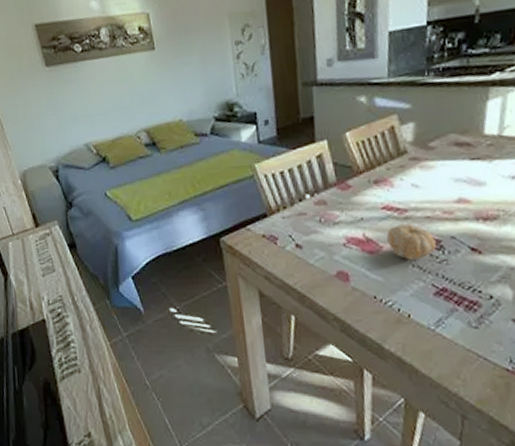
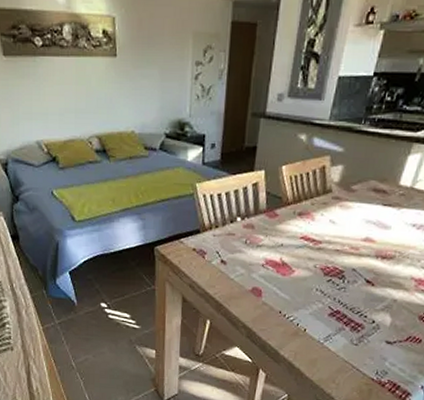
fruit: present [386,223,436,260] -> none [299,253,339,285]

